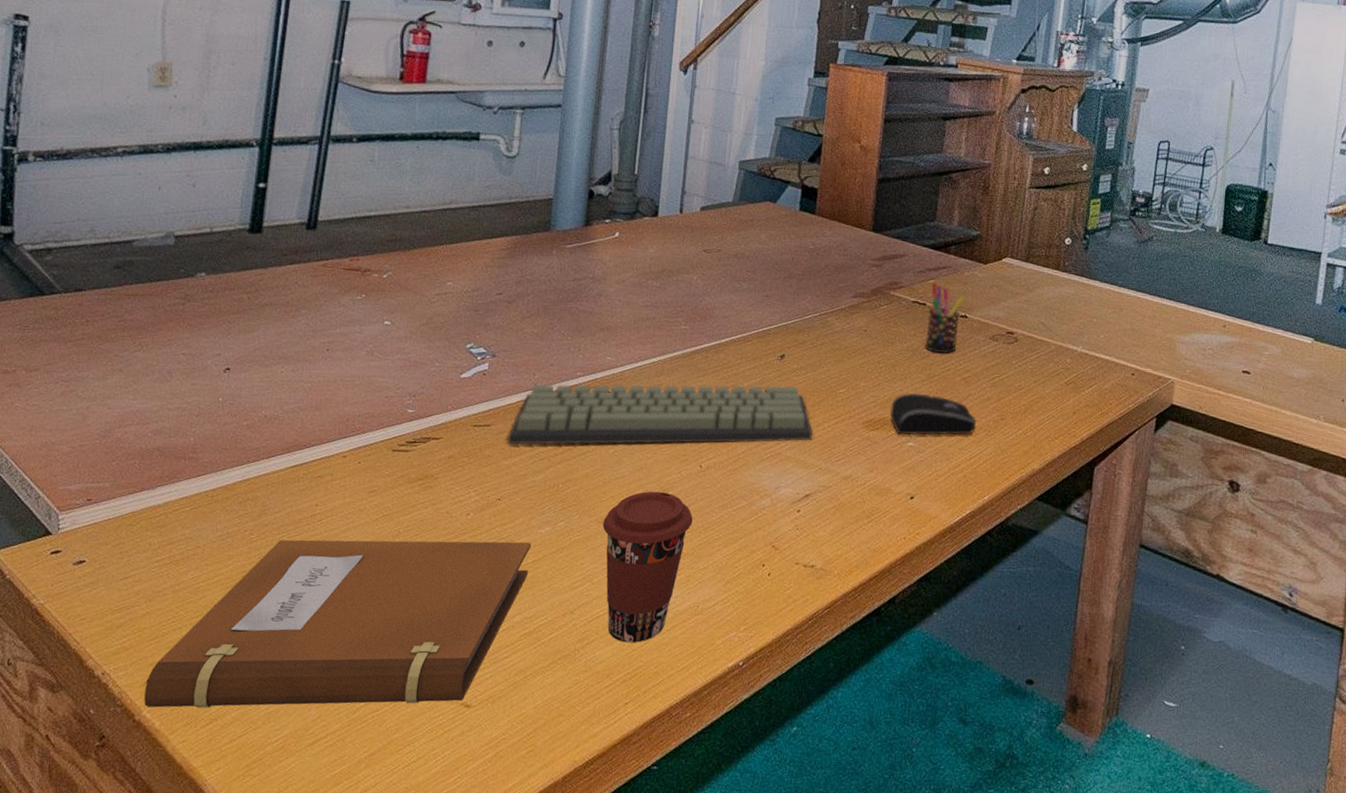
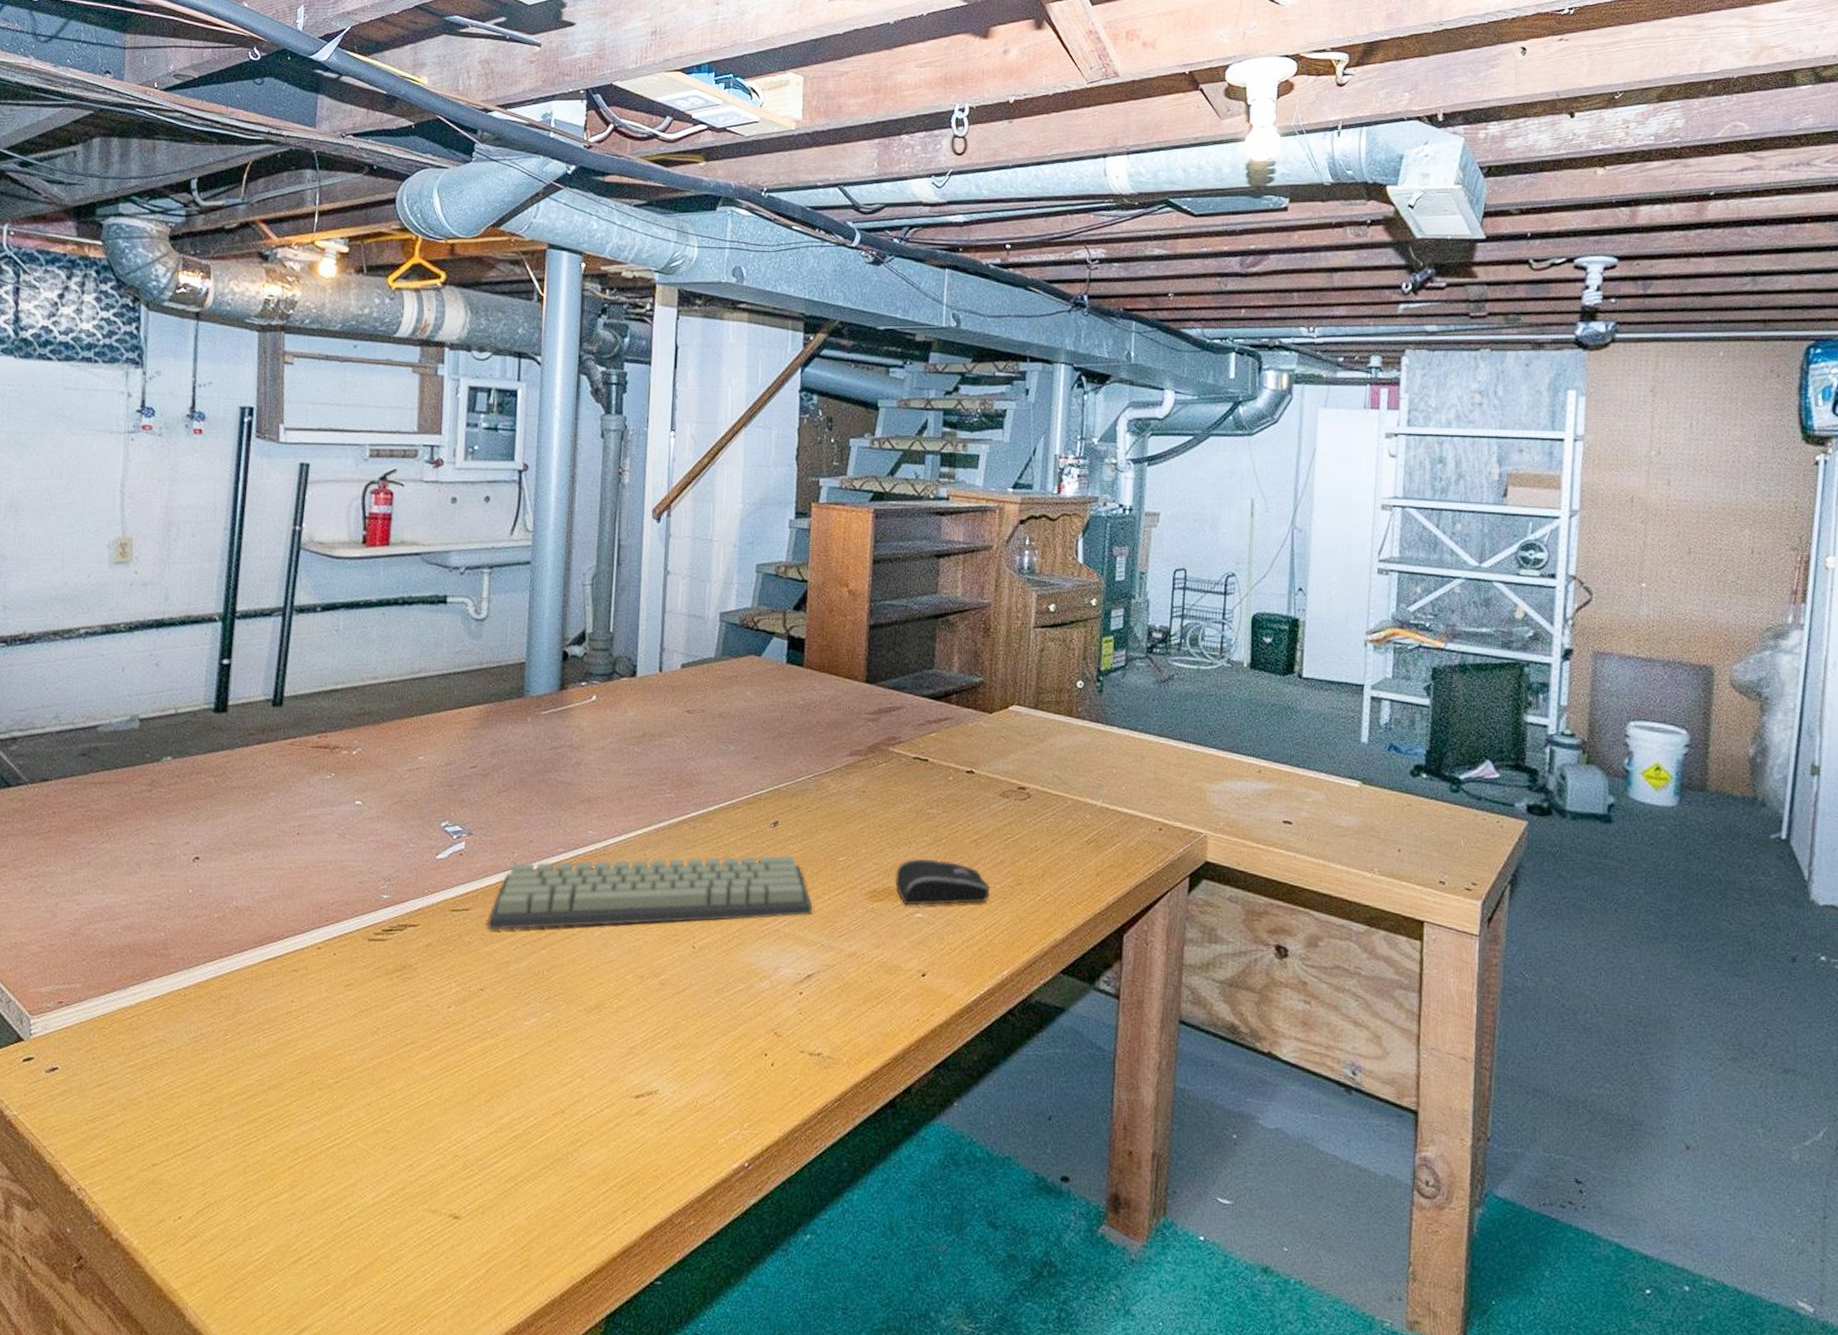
notebook: present [143,539,532,708] -> none [120,1035,518,1225]
coffee cup: present [602,491,693,643] -> none [591,976,688,1144]
pen holder: present [925,282,965,353] -> none [929,735,970,813]

